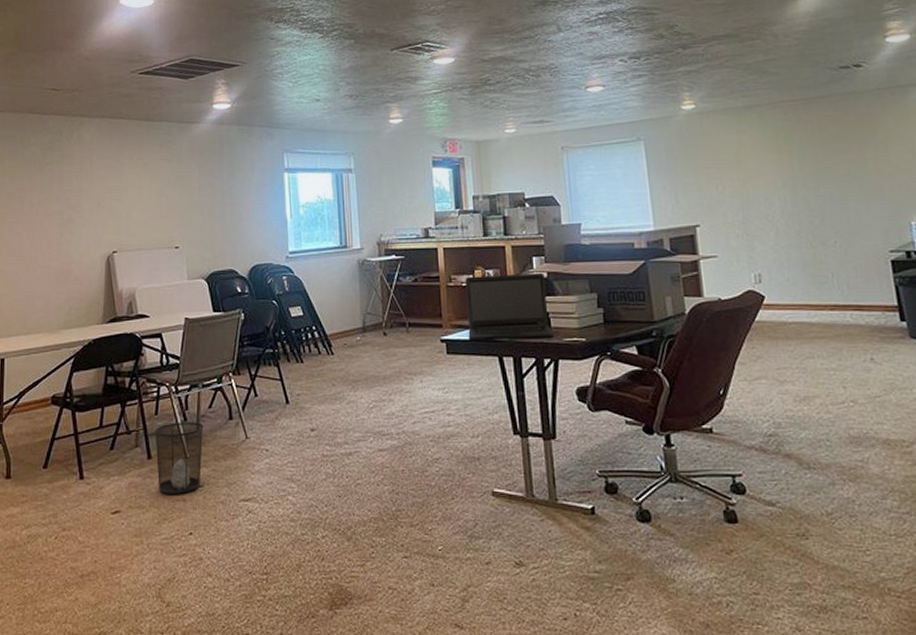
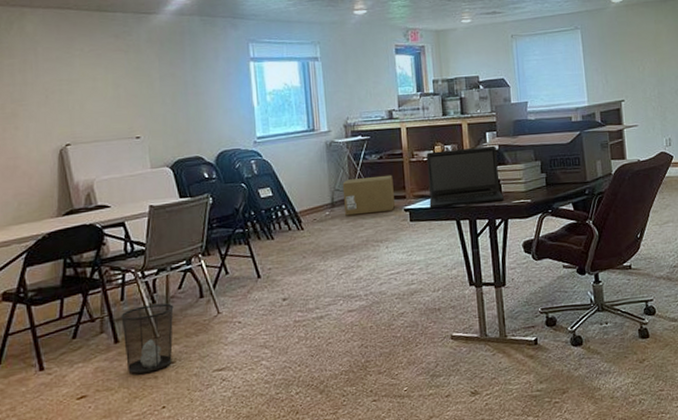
box: none [374,299,430,343] -> present [342,174,395,216]

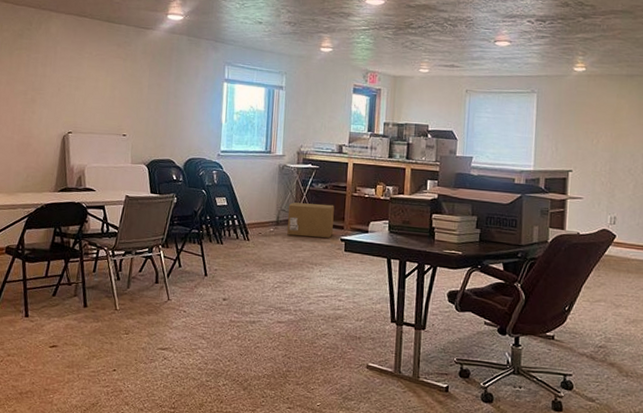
waste bin: present [121,303,174,375] -> none [91,280,134,339]
laptop: present [426,145,505,209] -> none [364,190,437,248]

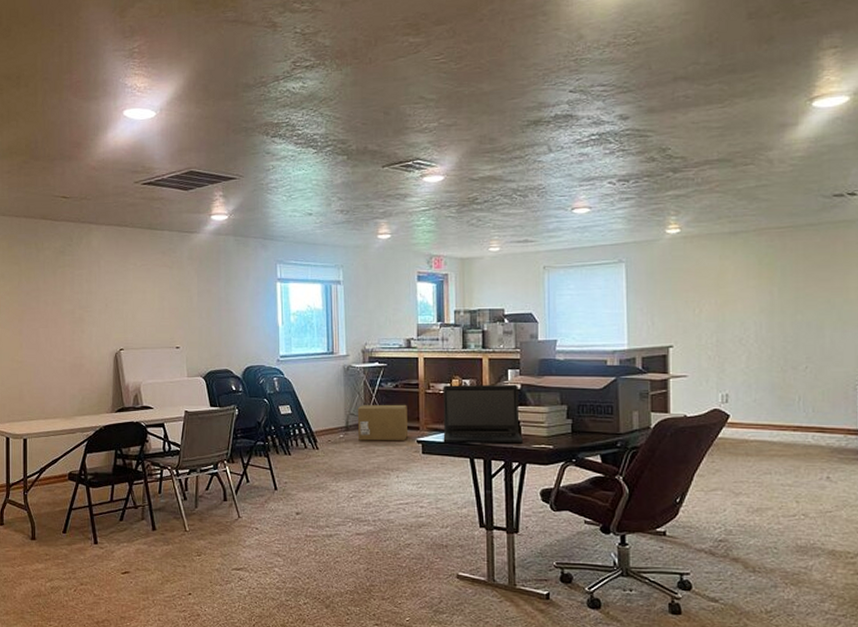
laptop: none [364,190,437,248] -> present [443,384,524,444]

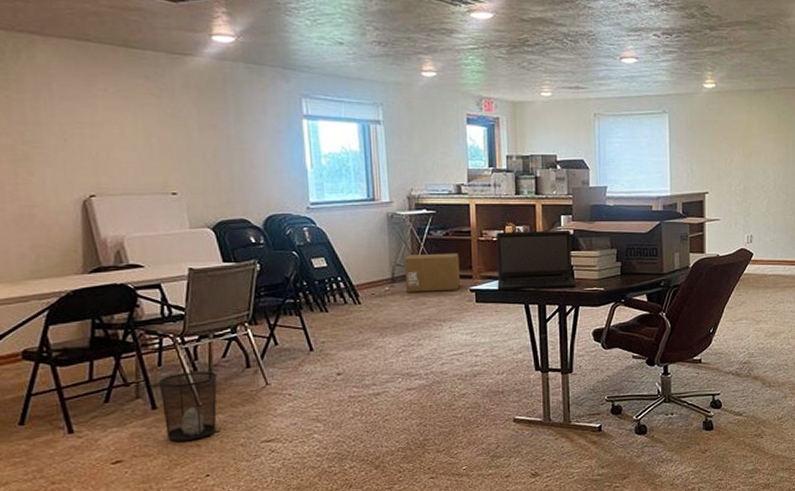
waste bin: none [158,501,201,562] -> present [159,371,218,442]

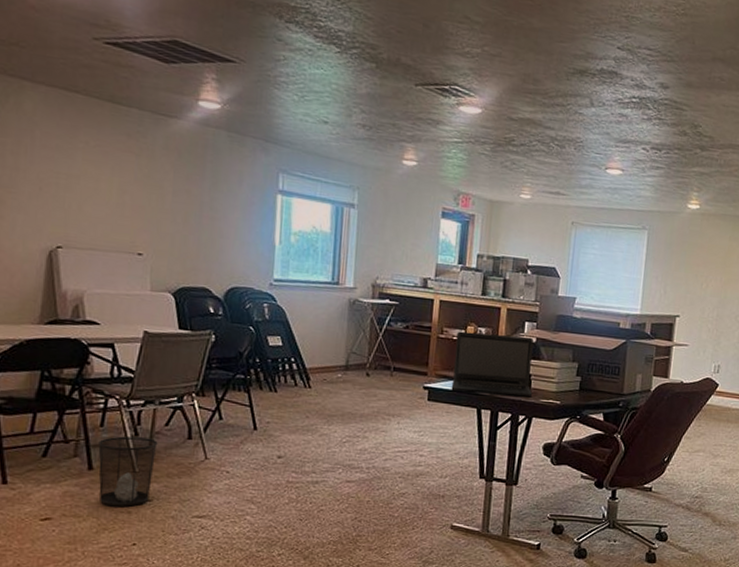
box: present [404,252,460,293] -> none [359,344,417,386]

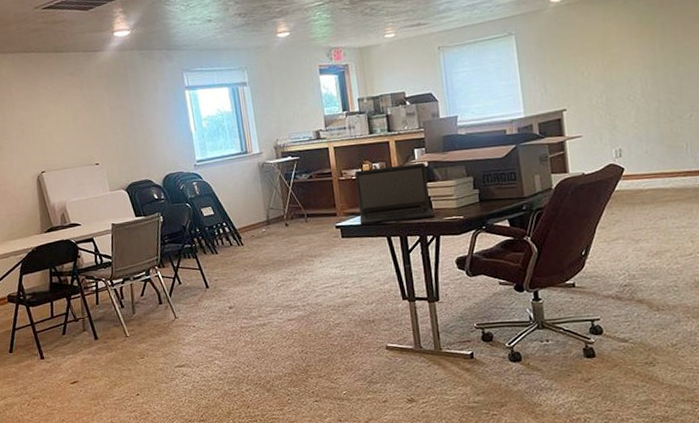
waste bin: present [98,436,158,507] -> none [98,308,141,367]

